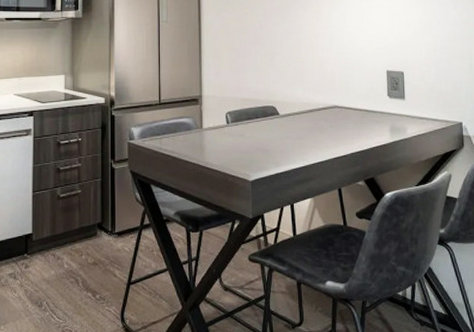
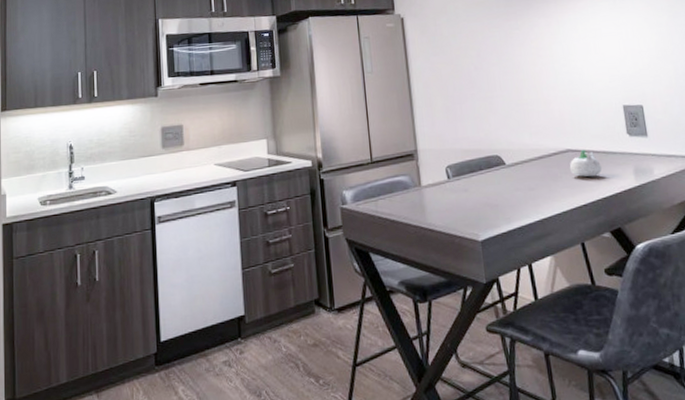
succulent planter: none [335,107,363,132] -> present [569,150,603,177]

